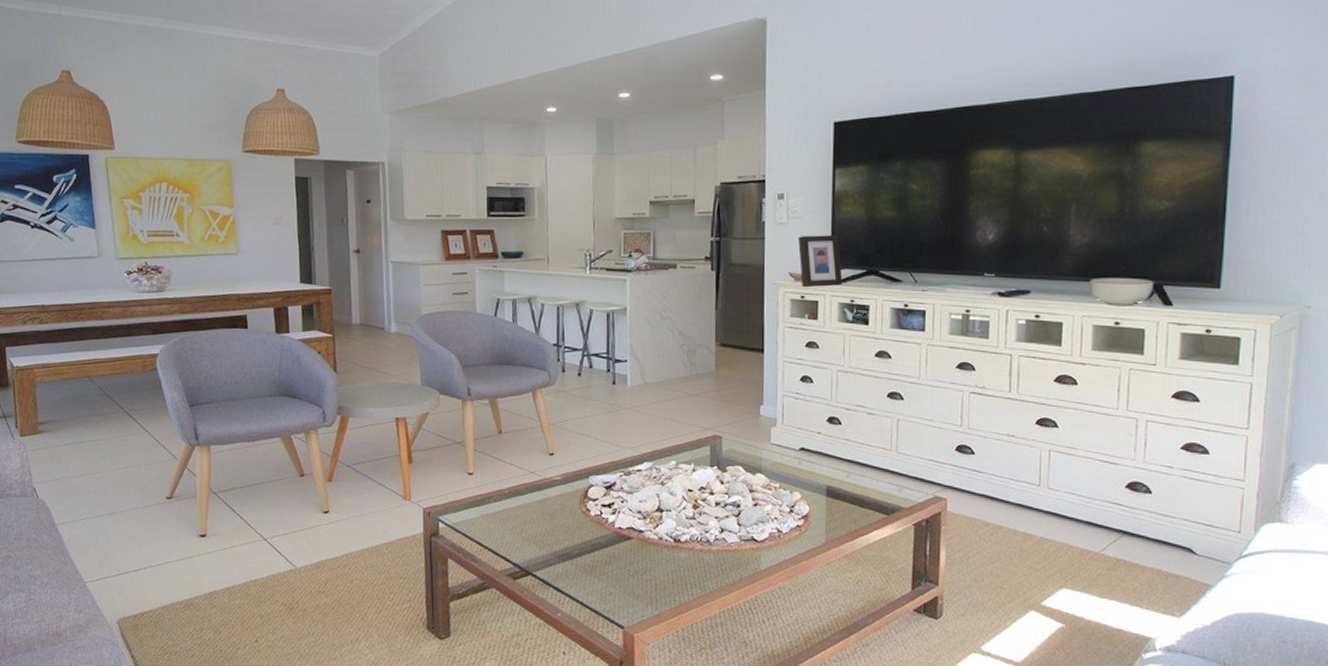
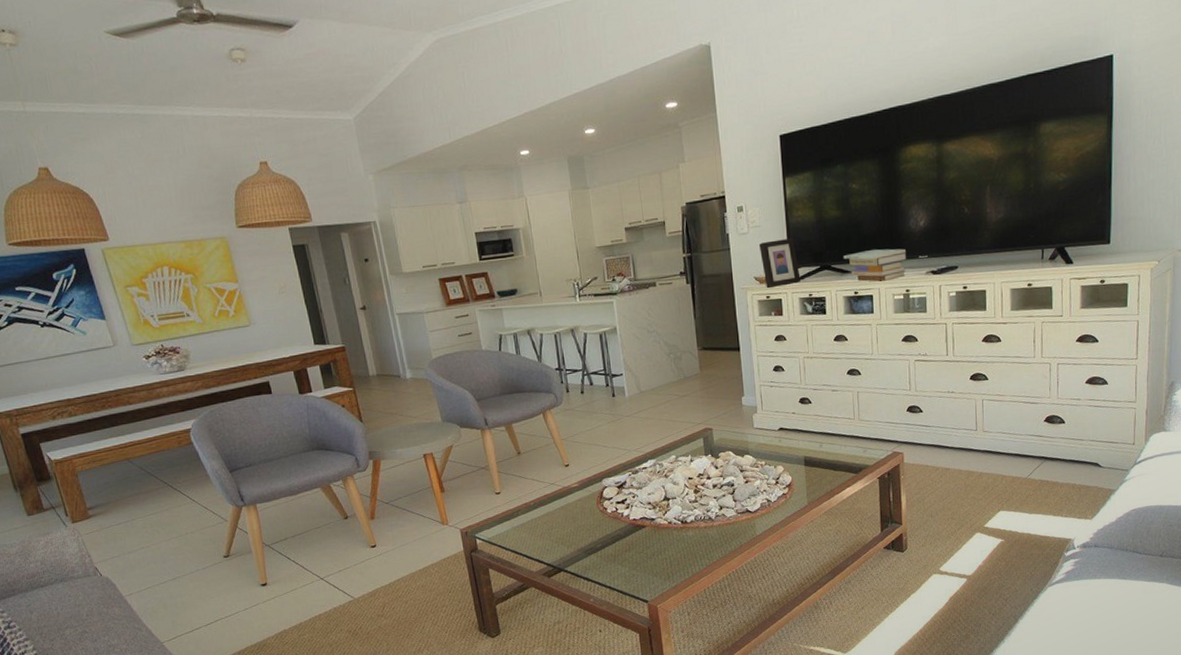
books: none [894,259,970,297] -> present [843,248,907,282]
bowl: present [1089,278,1154,307] -> none [1005,243,1058,271]

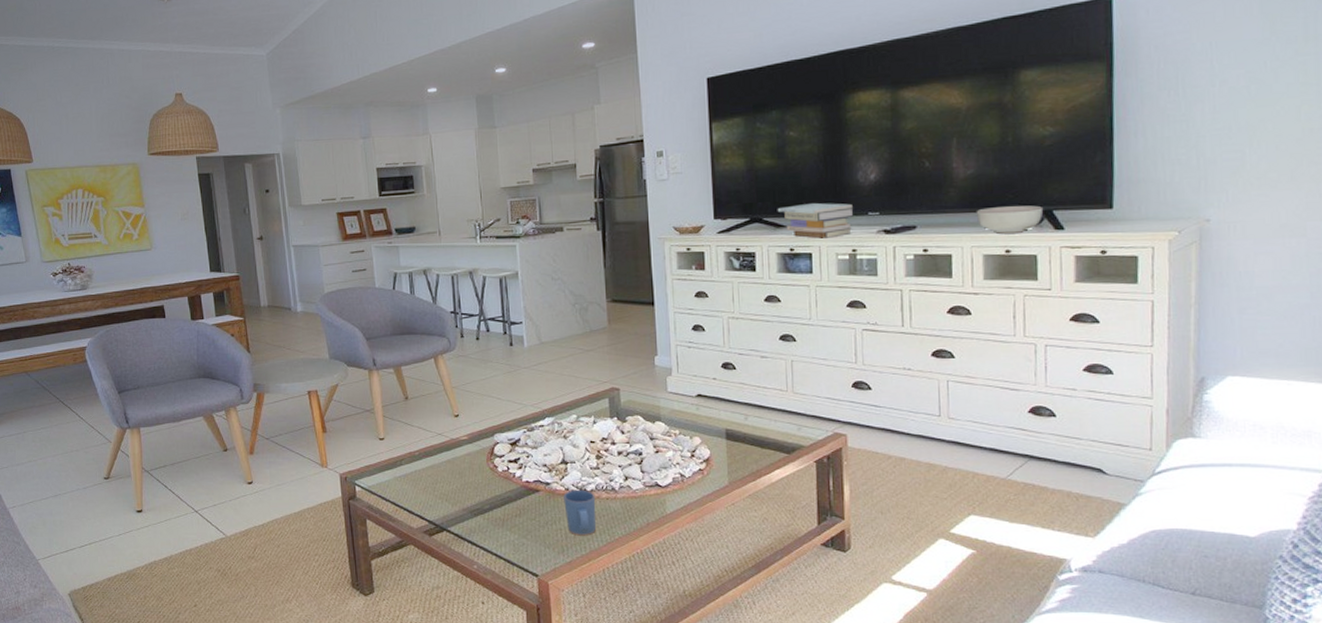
mug: none [667,521,697,563] -> present [563,489,596,536]
picture frame: present [759,238,801,289] -> none [680,187,727,240]
bowl: none [1005,243,1058,271] -> present [976,205,1044,235]

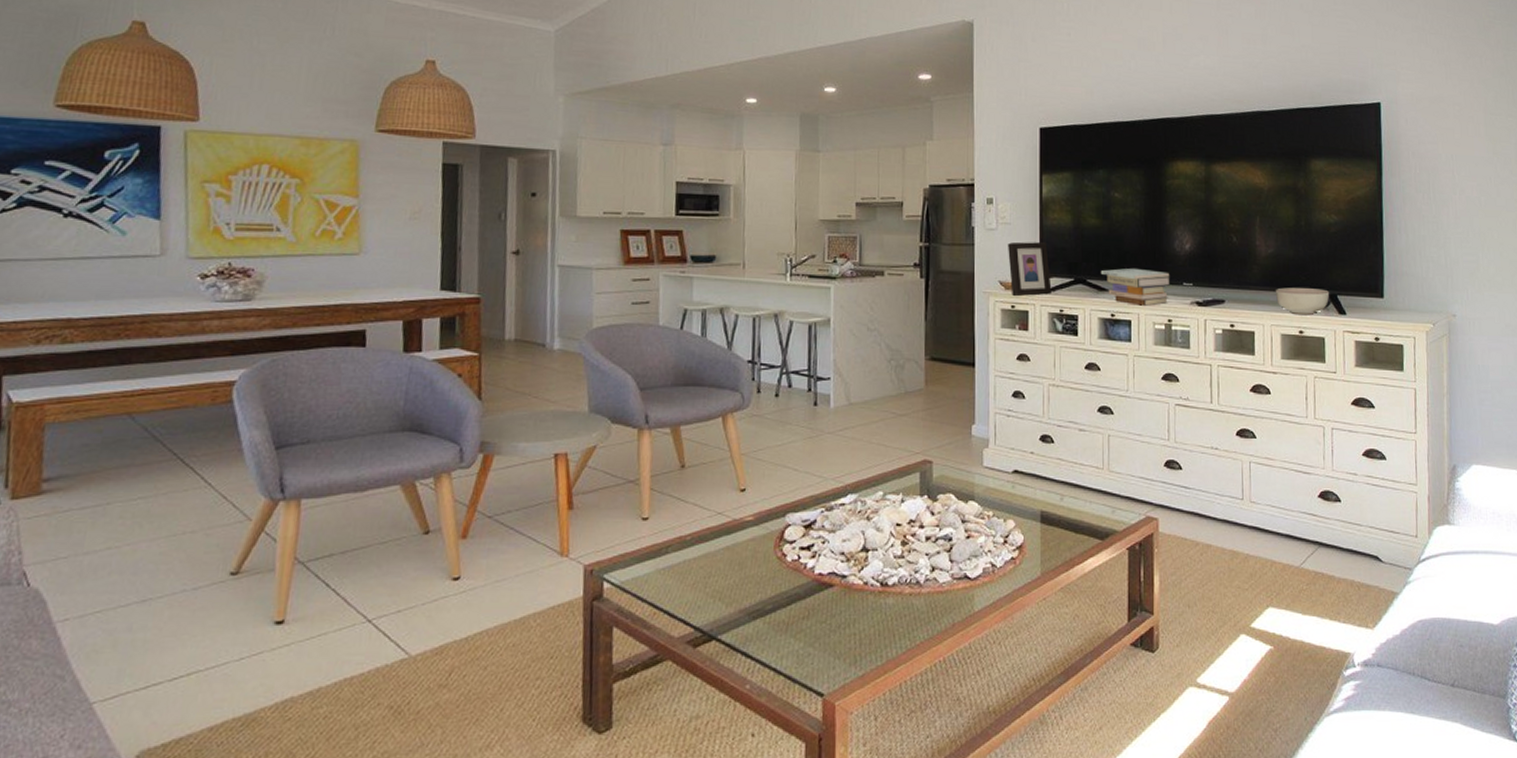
mug: present [563,489,596,536] -> none [861,583,898,642]
picture frame: none [680,187,727,240] -> present [1008,242,1052,297]

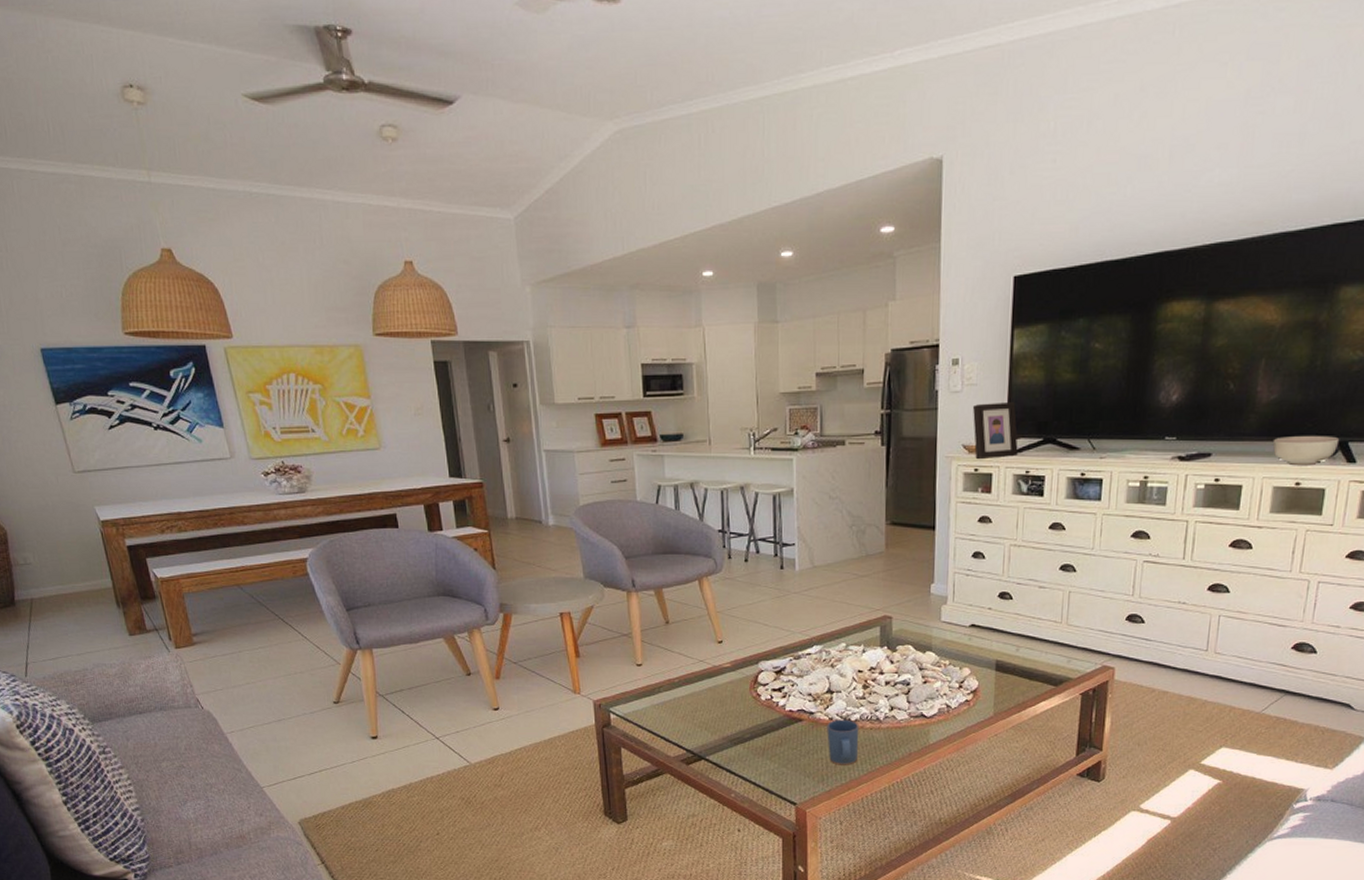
mug: none [861,583,898,642] -> present [827,719,859,765]
books: present [1100,267,1170,306] -> none [1072,423,1151,463]

